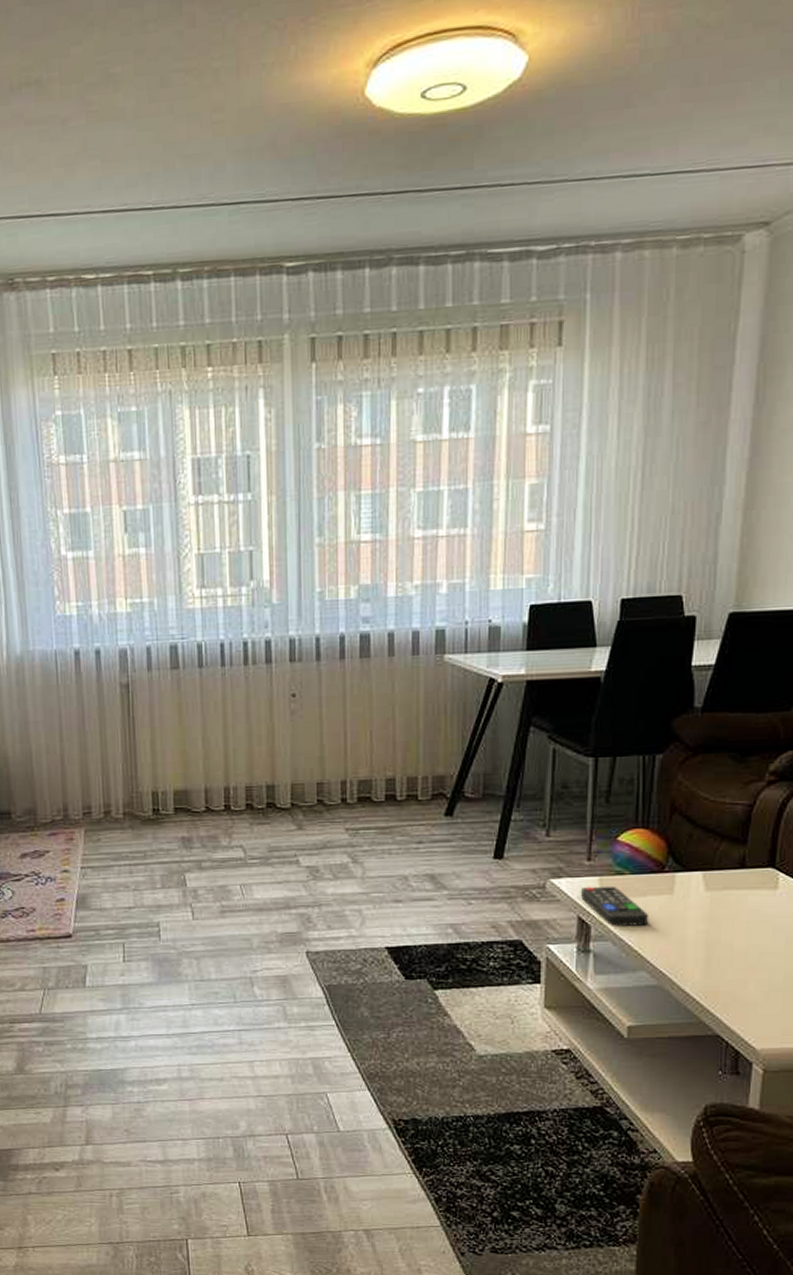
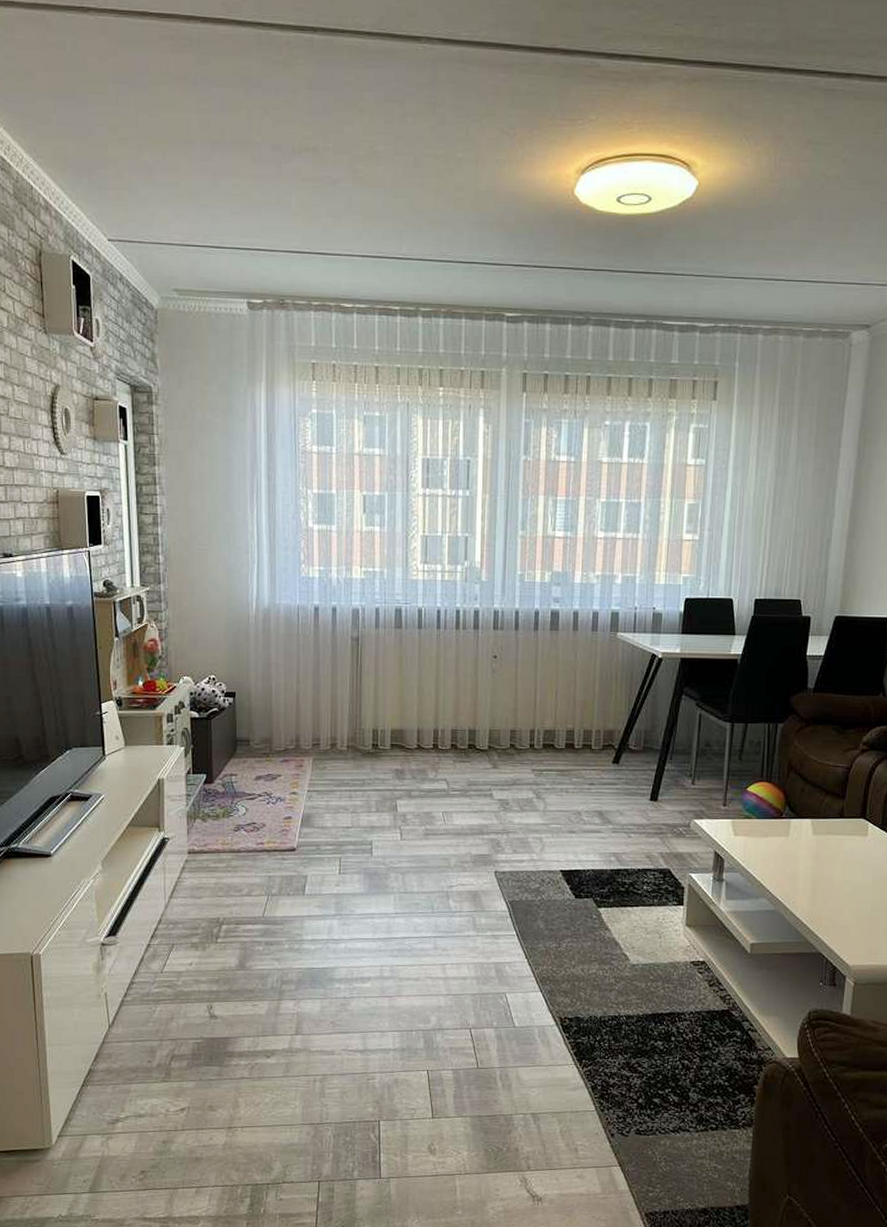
remote control: present [580,885,649,926] -> none [716,827,770,861]

